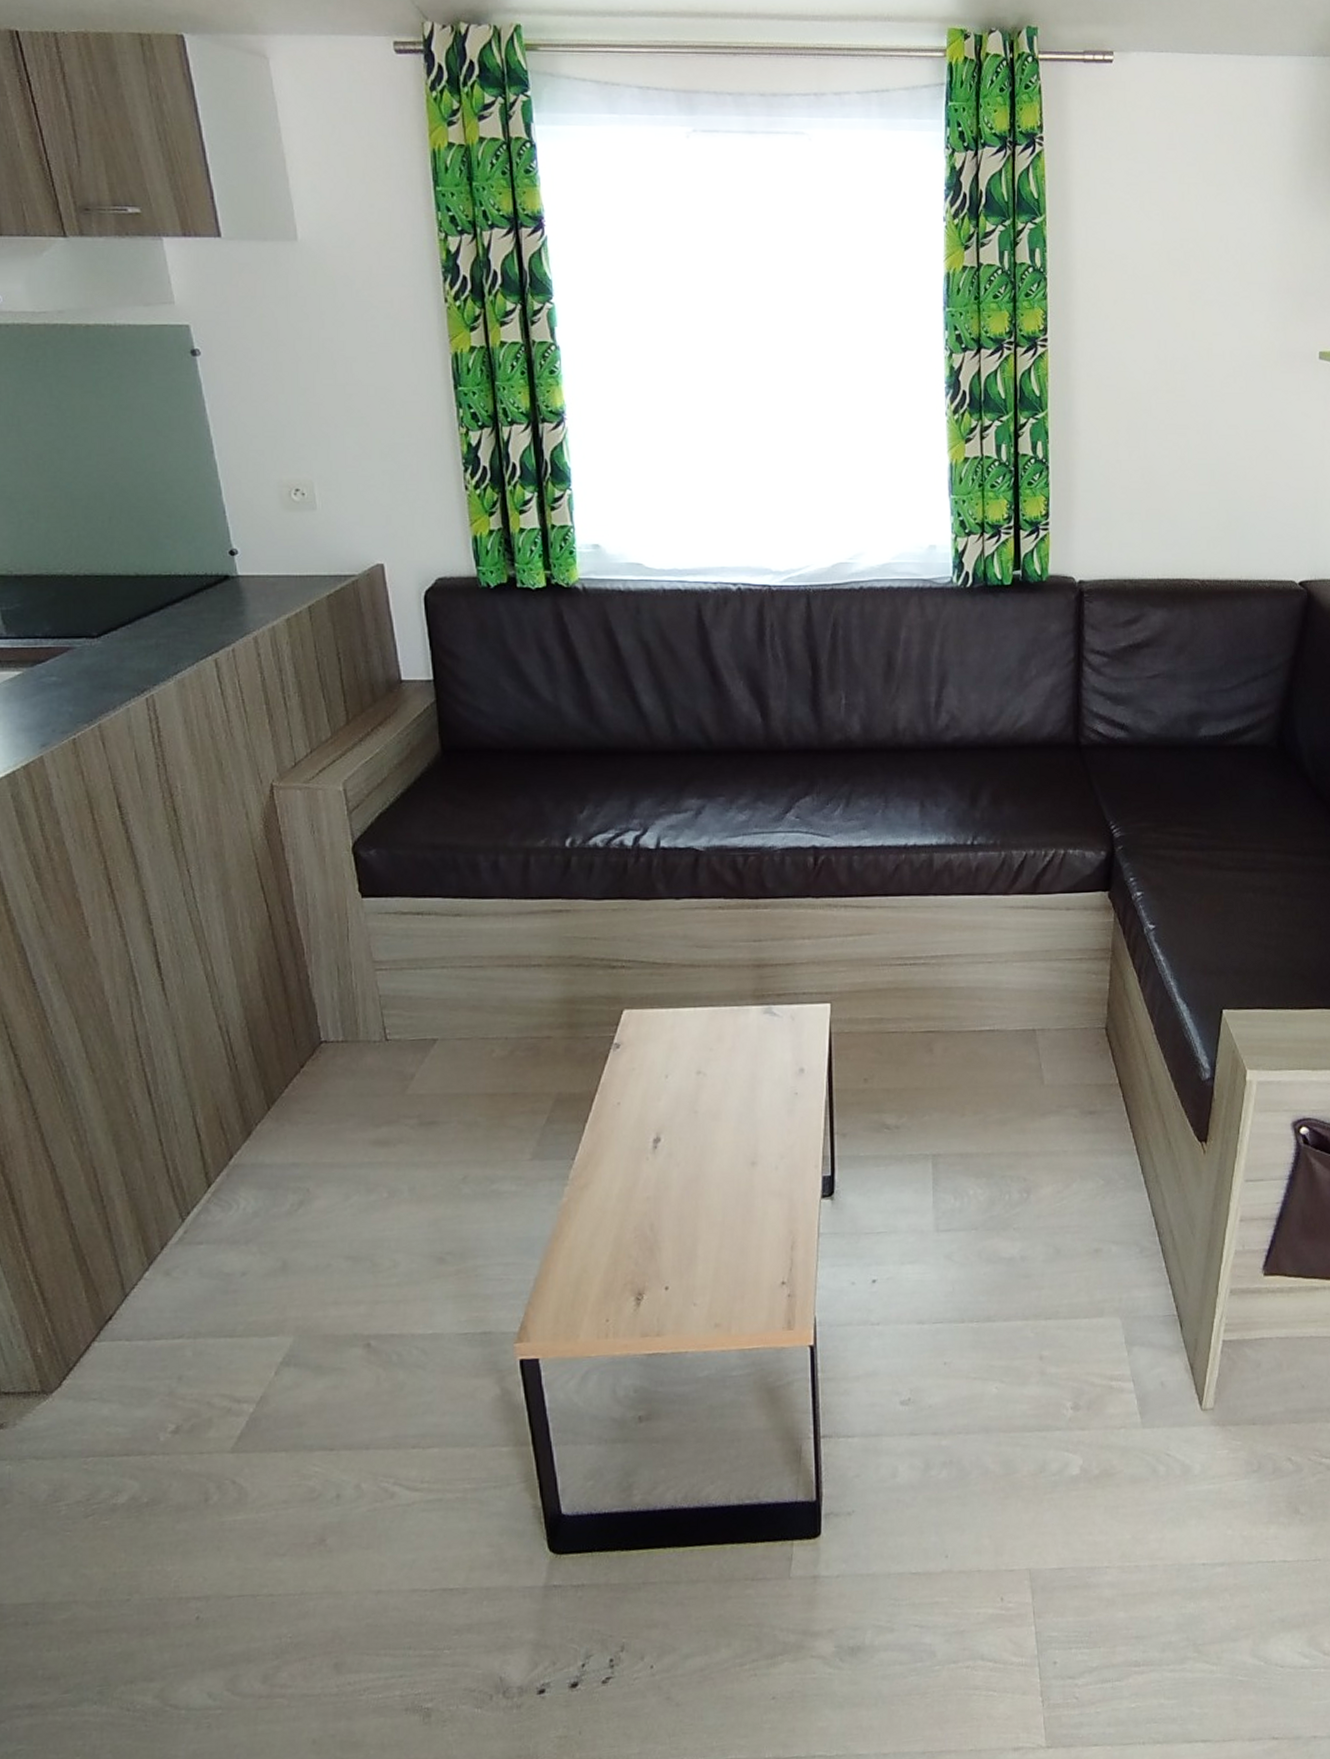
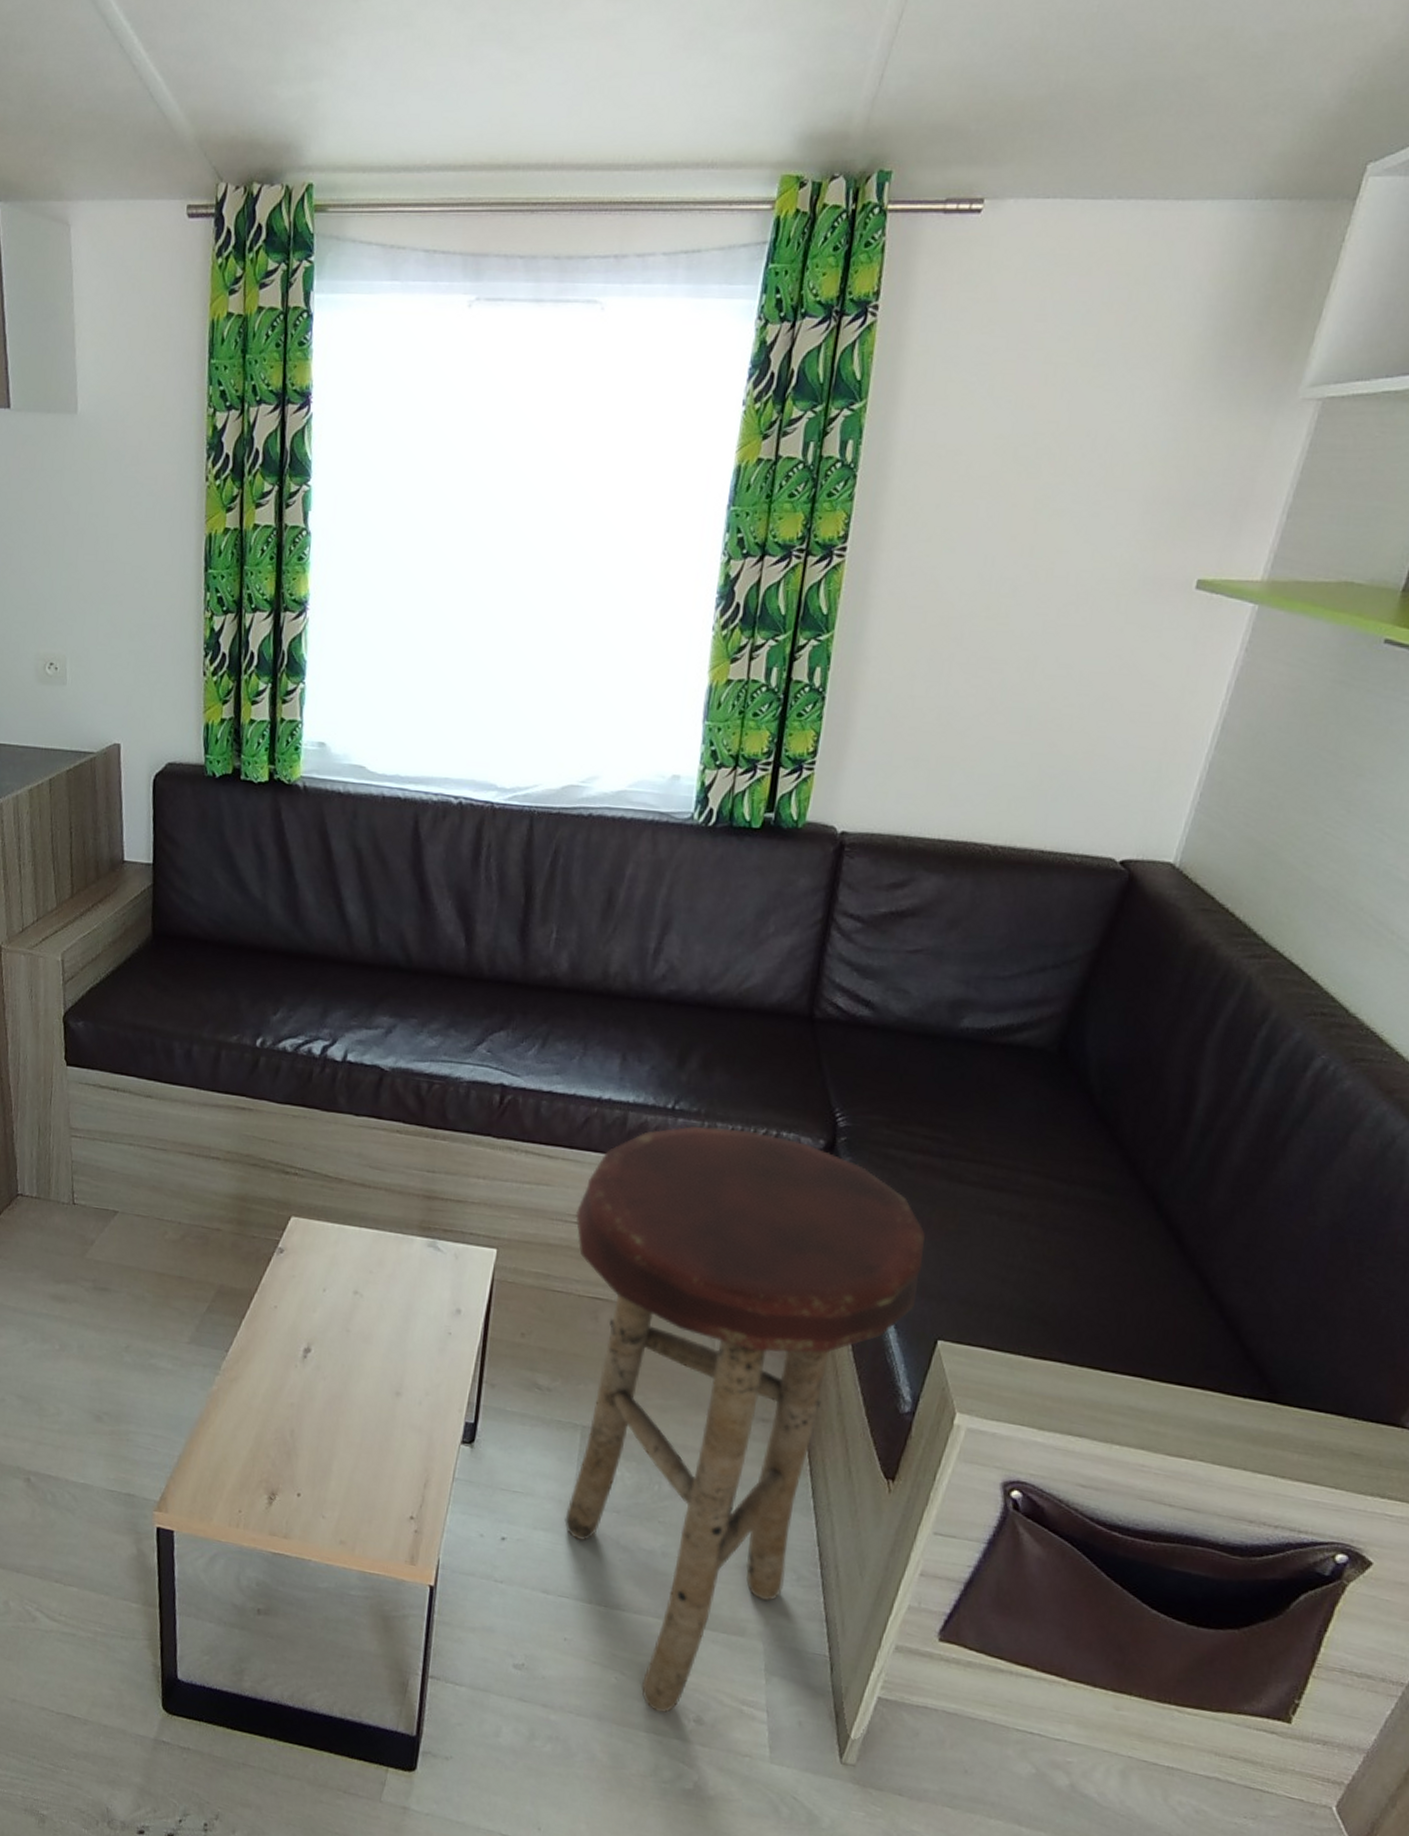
stool: none [899,853,1201,1410] -> present [565,1126,925,1713]

